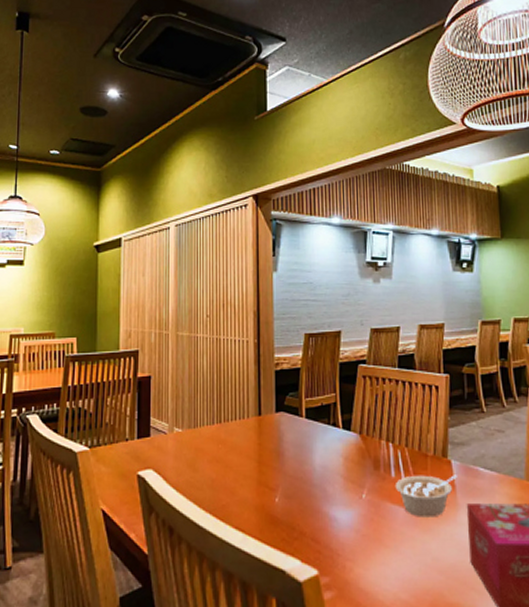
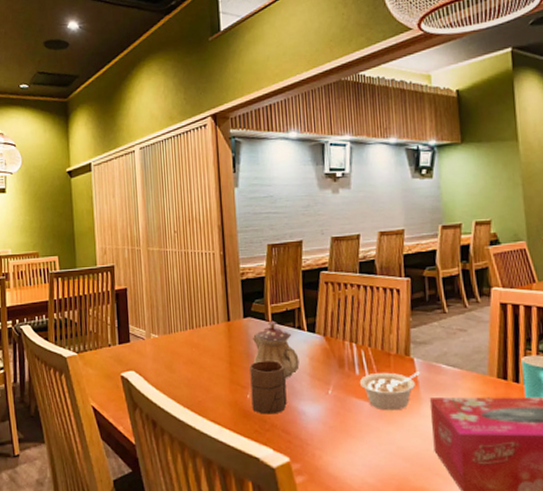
cup: none [280,460,318,521] -> present [249,361,287,415]
teapot: none [284,416,333,480] -> present [253,320,300,378]

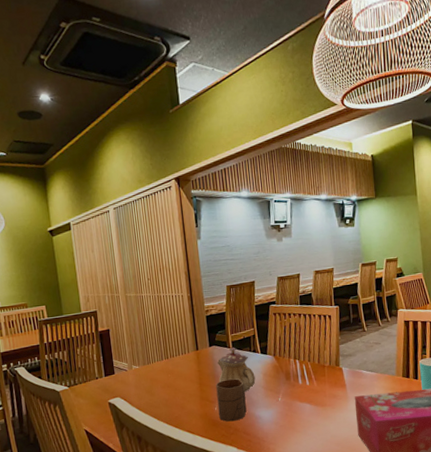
legume: present [359,371,420,411] -> none [302,377,347,409]

